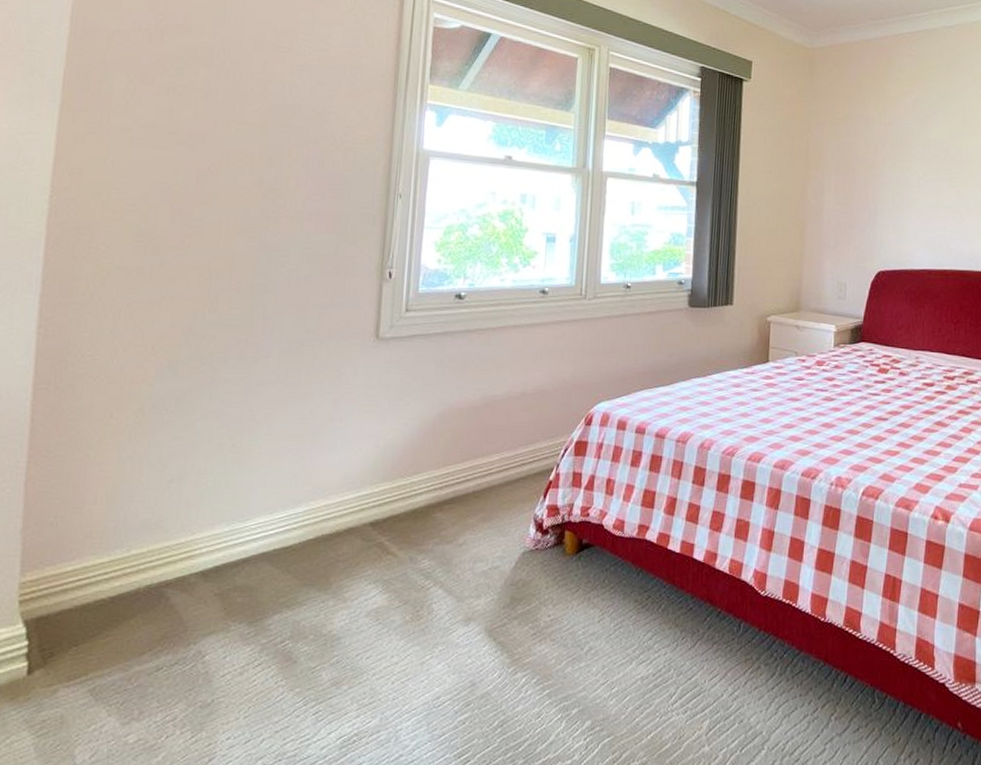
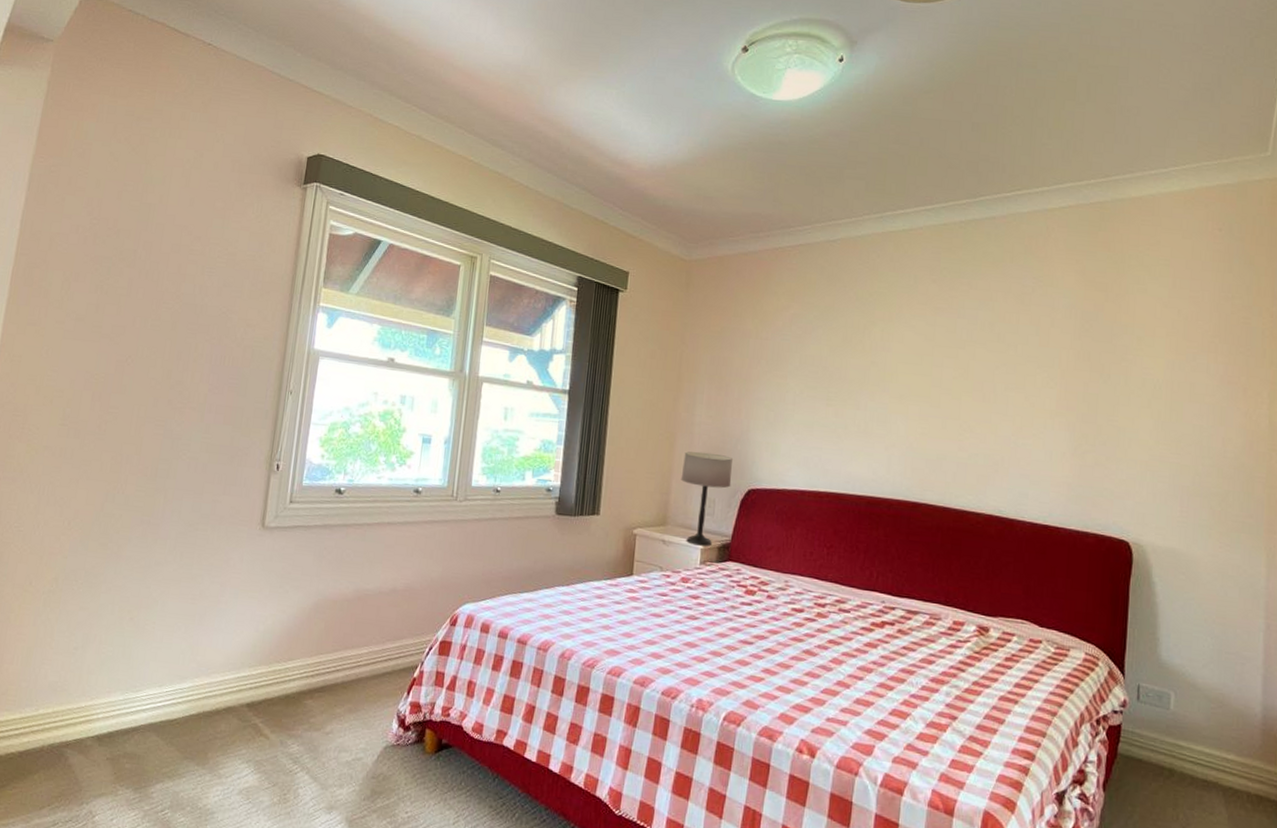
table lamp: none [812,237,862,330] -> present [680,451,733,547]

